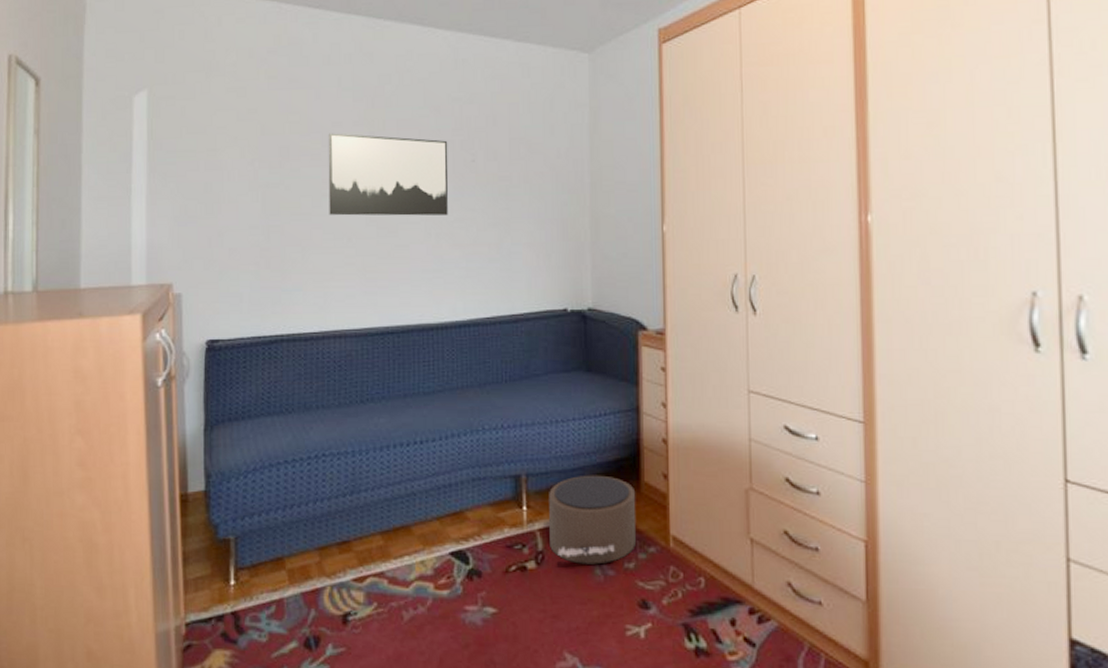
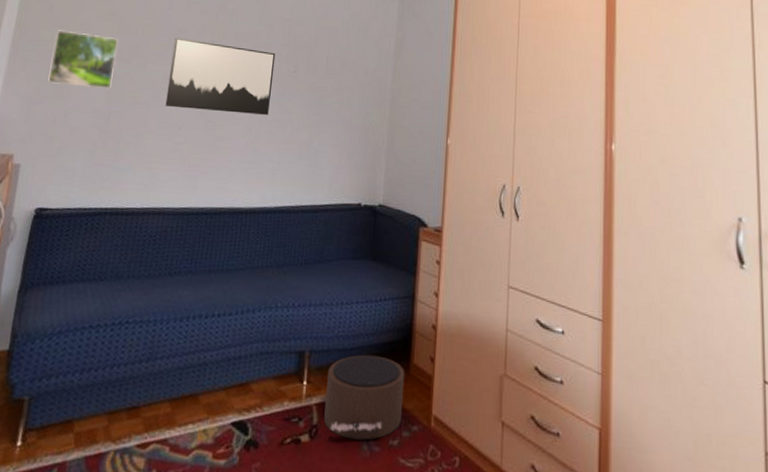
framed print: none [194,136,266,202] -> present [48,30,118,89]

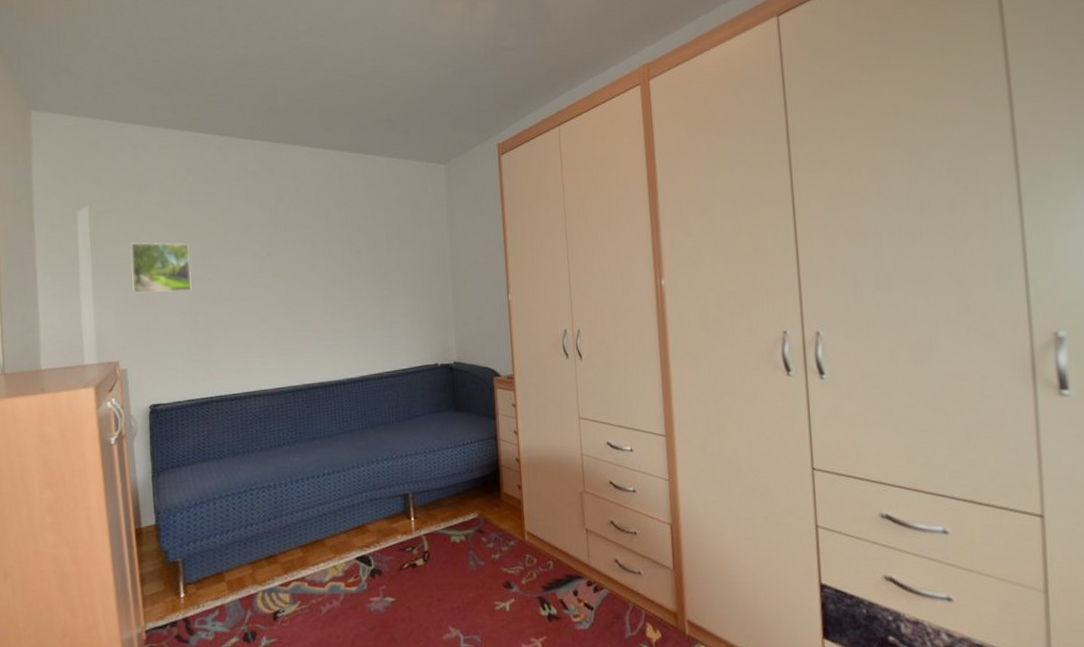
wall art: present [165,37,276,115] -> none [241,235,340,300]
pouf: present [324,355,405,441] -> none [431,489,499,558]

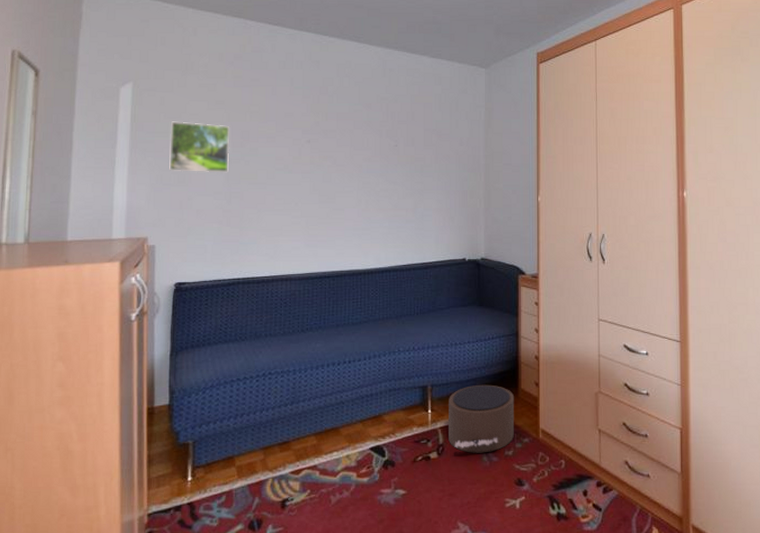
pouf: none [431,489,499,558] -> present [449,384,515,453]

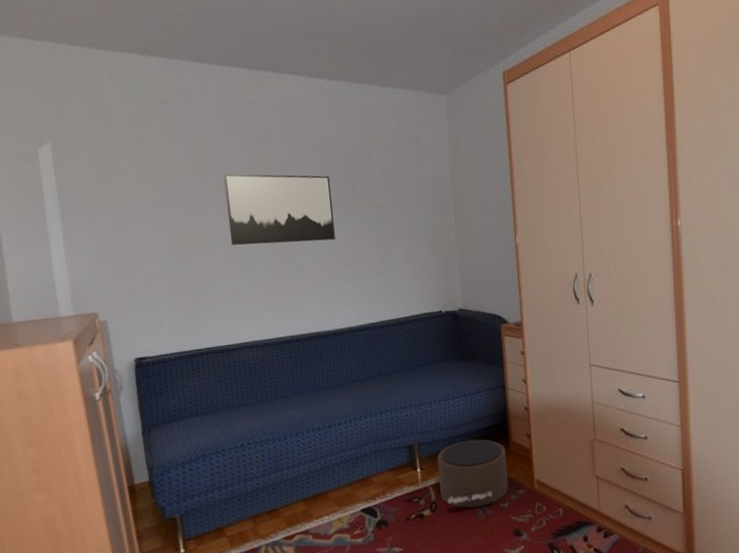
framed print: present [169,121,230,173] -> none [101,182,173,239]
wall art: none [280,121,377,187] -> present [224,174,335,245]

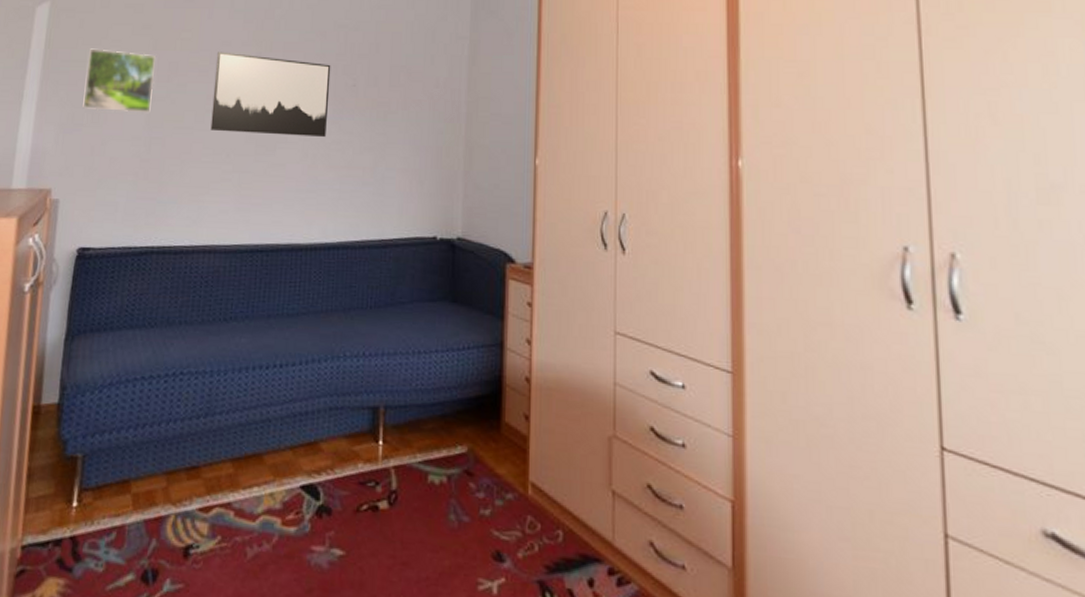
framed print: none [101,182,173,239] -> present [83,48,156,113]
pouf: present [437,439,508,508] -> none [404,411,496,509]

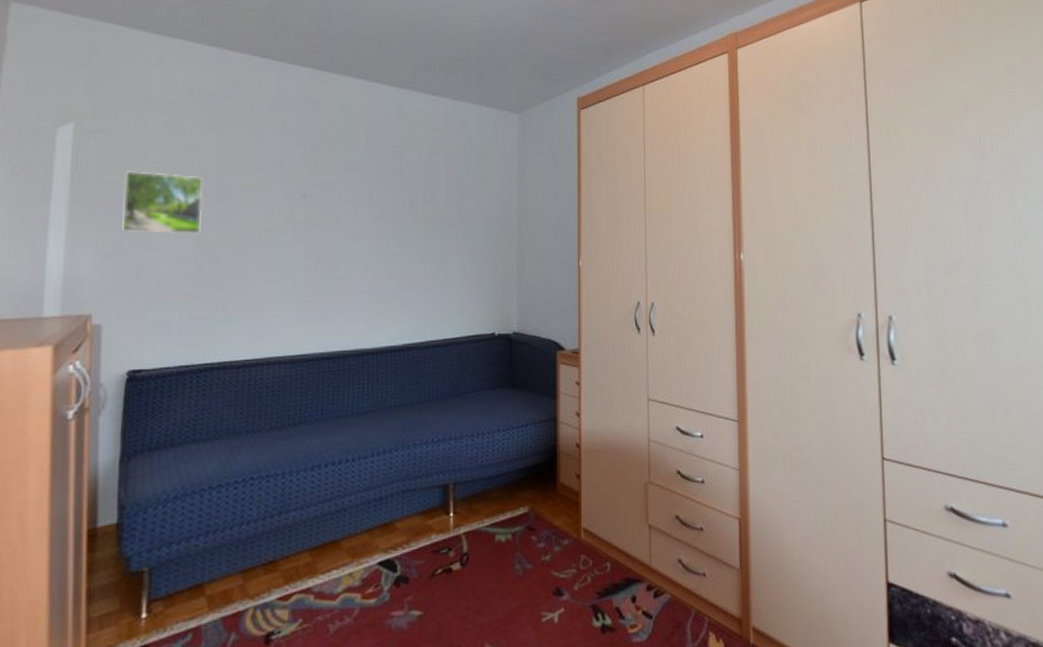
wall art: present [210,51,331,137] -> none [268,172,388,250]

